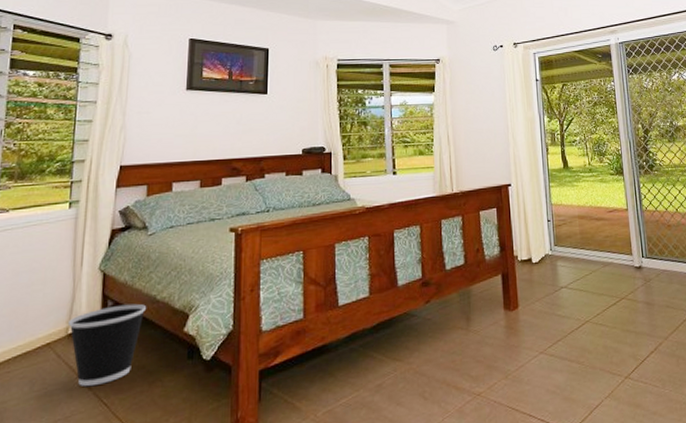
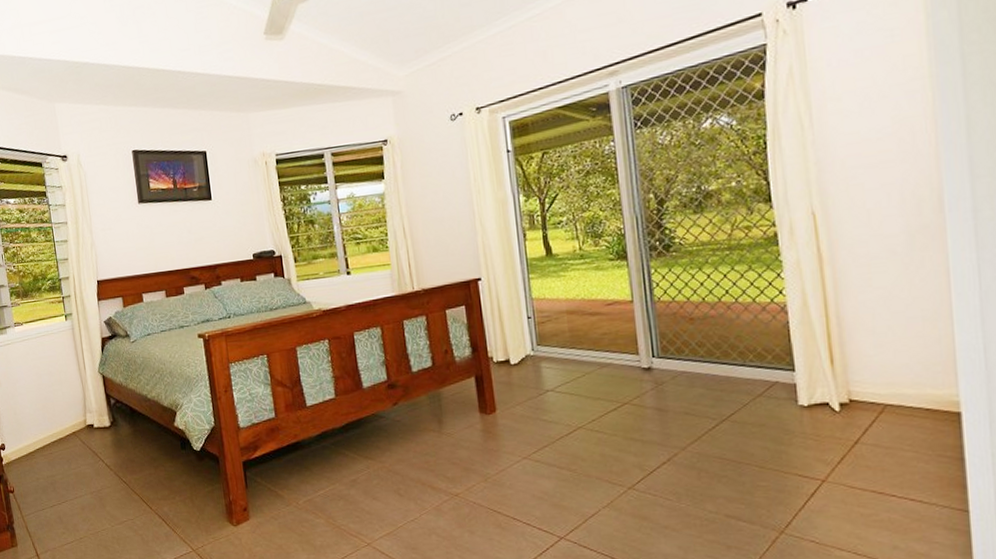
wastebasket: present [69,303,146,386] -> none [85,401,141,467]

